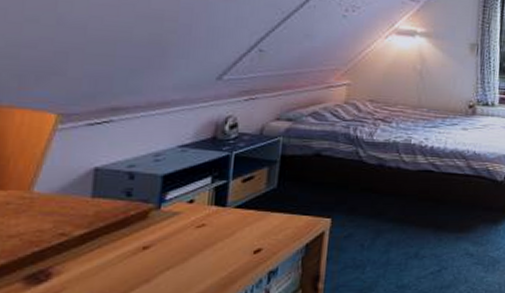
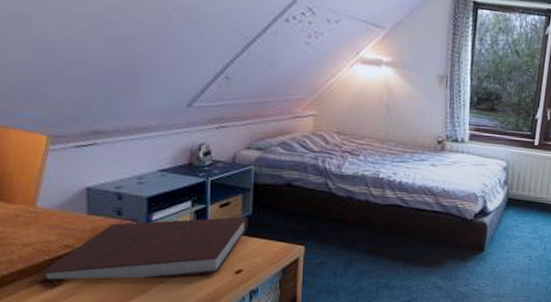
notebook: none [25,191,272,275] -> present [40,217,248,280]

